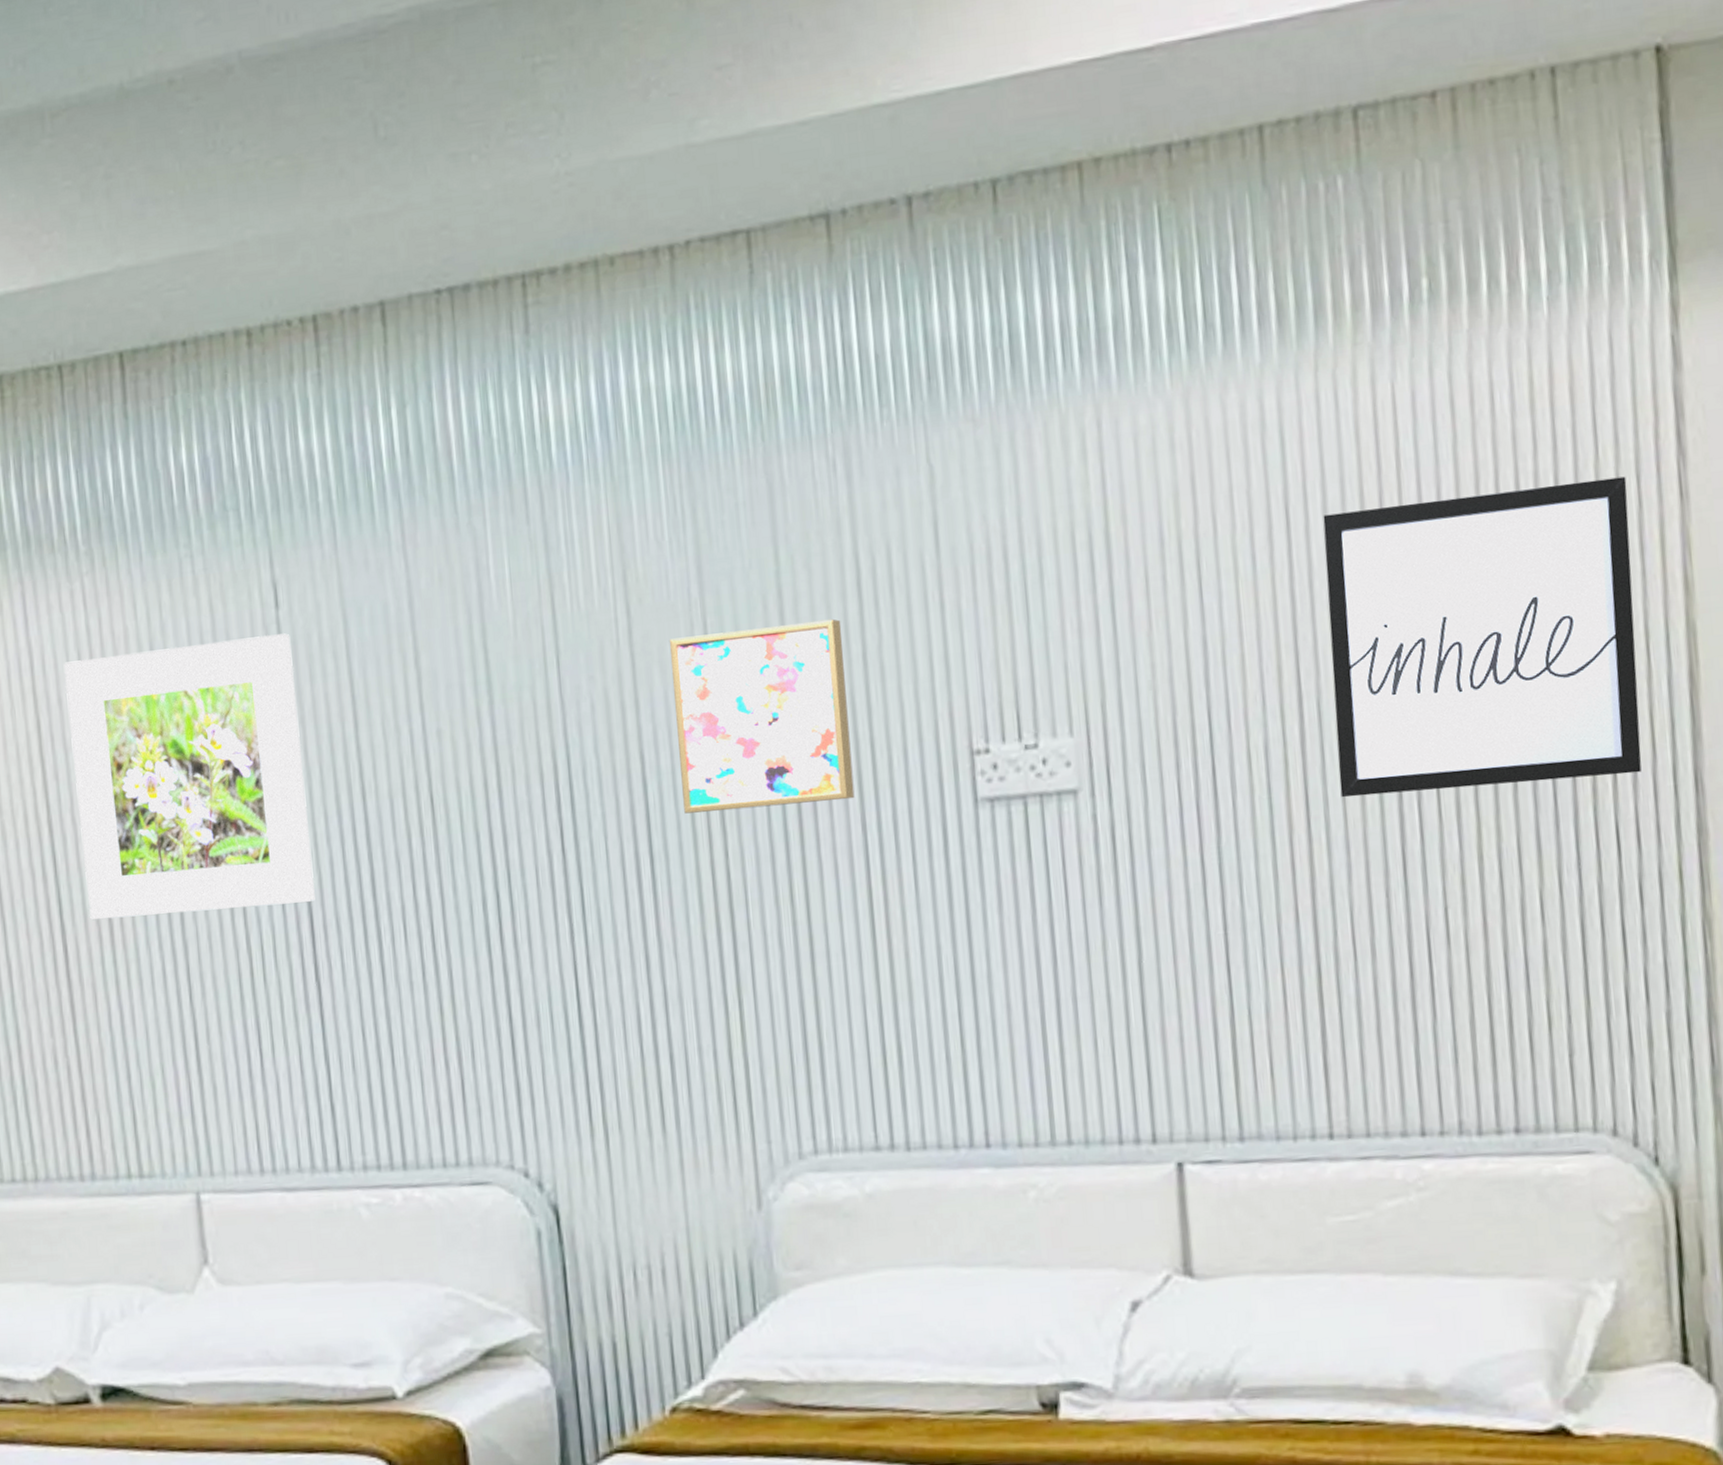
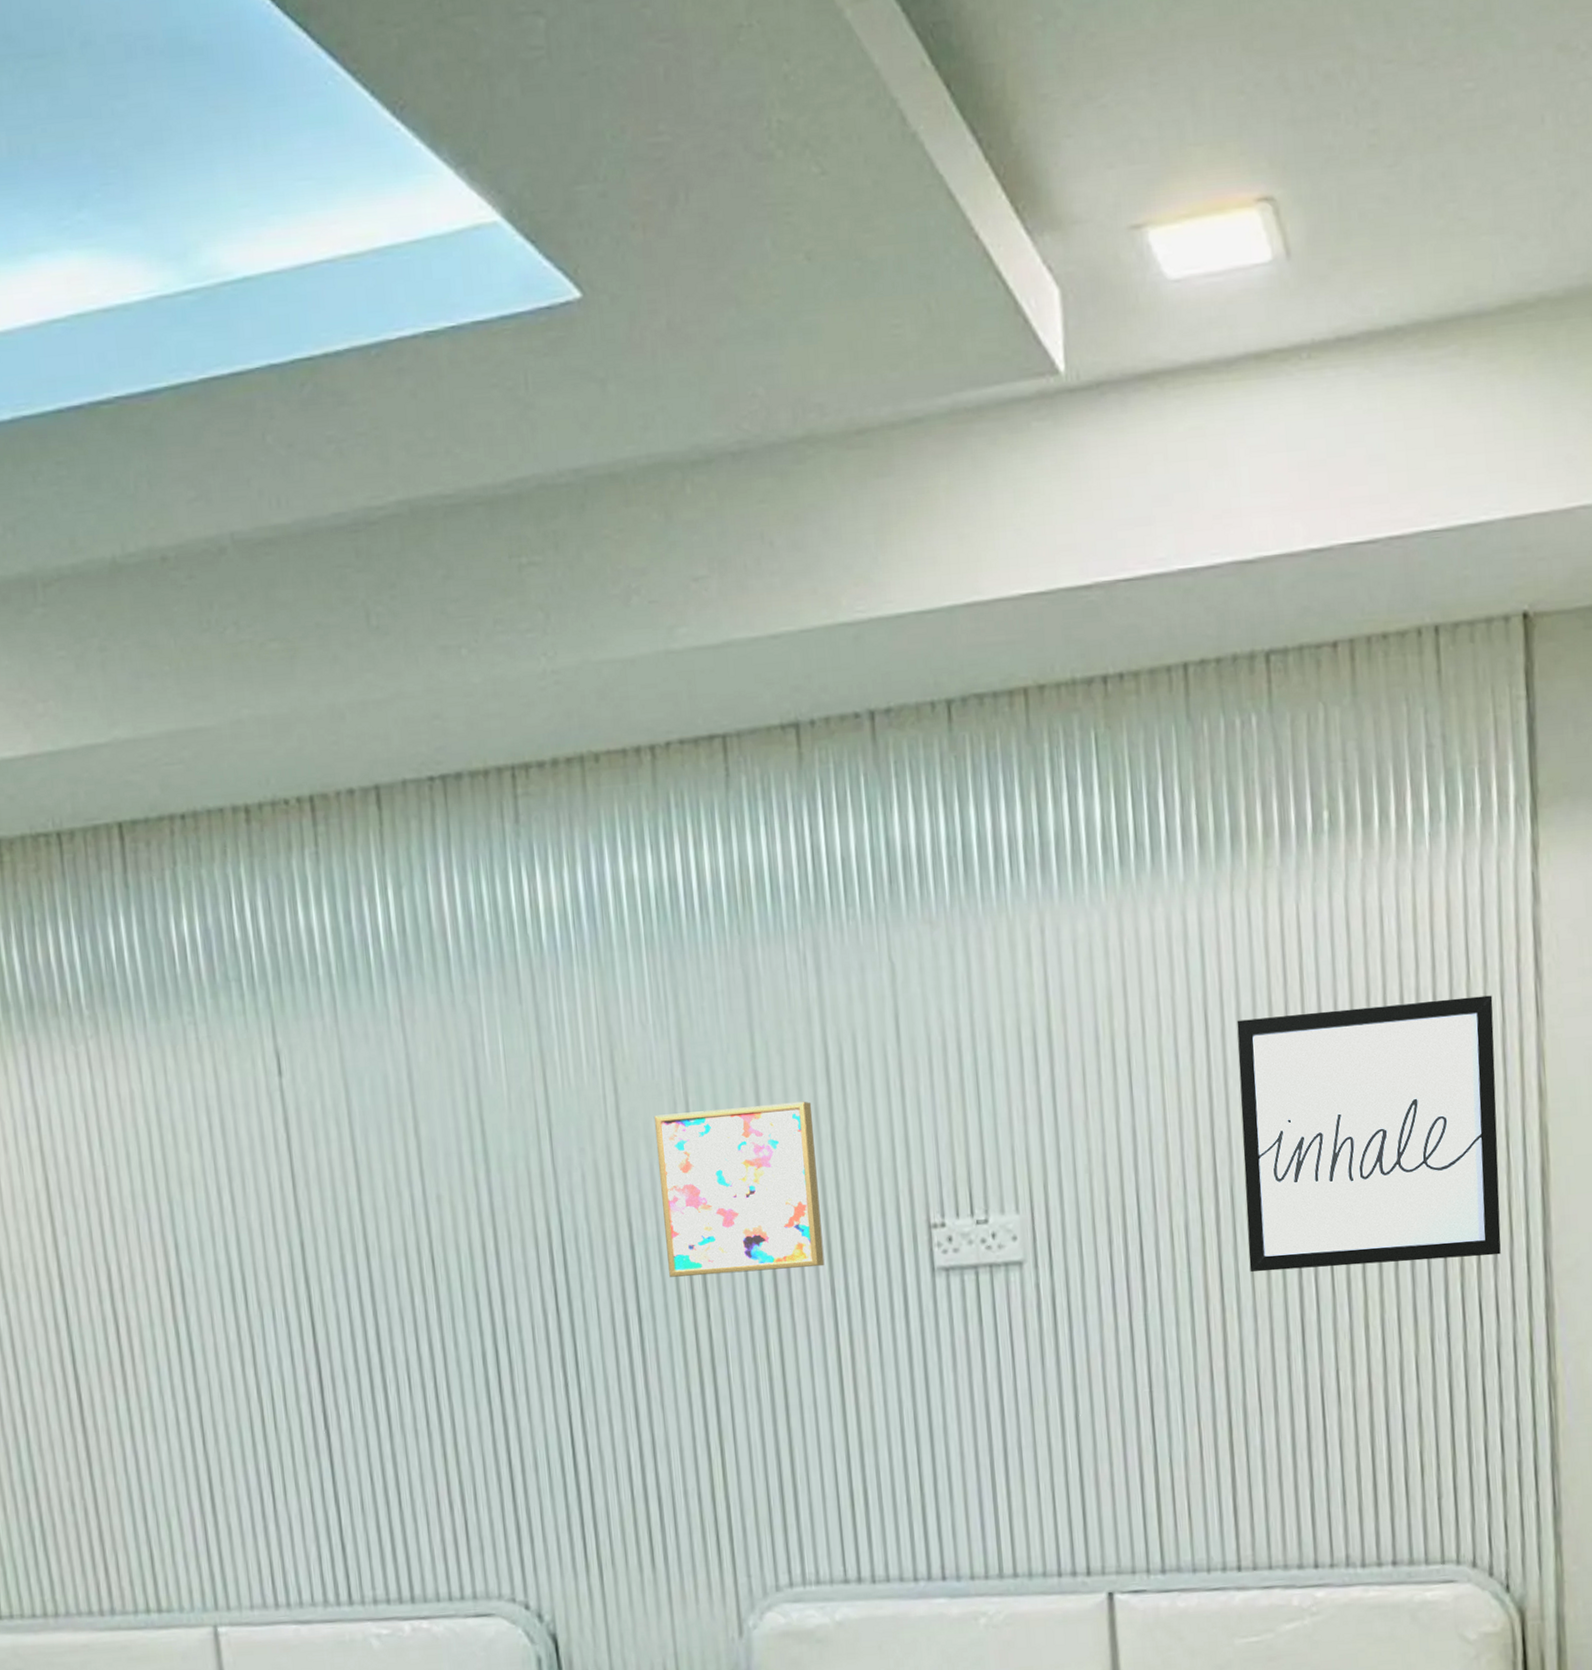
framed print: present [63,633,315,921] -> none [70,1100,323,1370]

